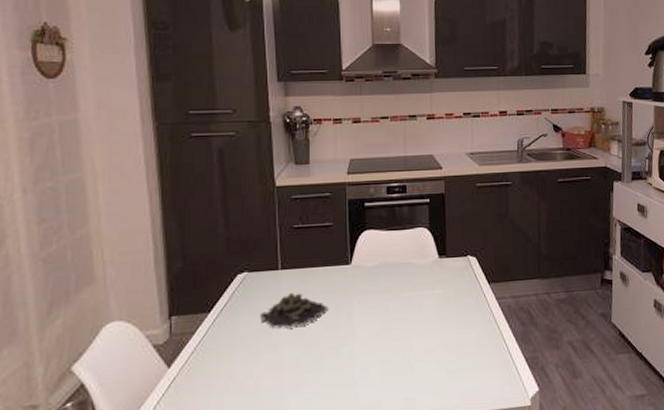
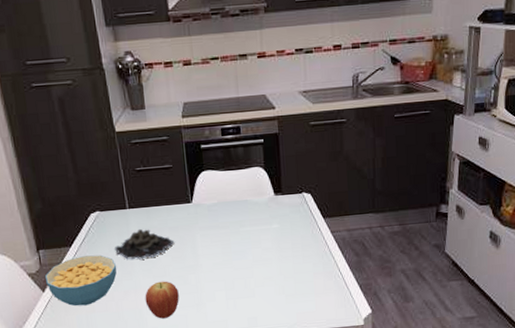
cereal bowl: none [174,322,260,386] -> present [45,255,117,306]
fruit: none [289,354,328,401] -> present [145,281,179,319]

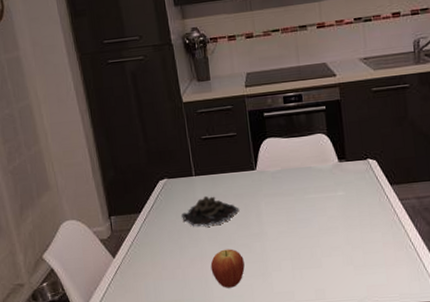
cereal bowl: present [45,255,117,306] -> none [116,221,184,273]

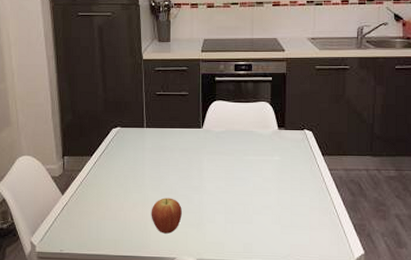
succulent plant: present [181,195,239,227] -> none [130,147,182,175]

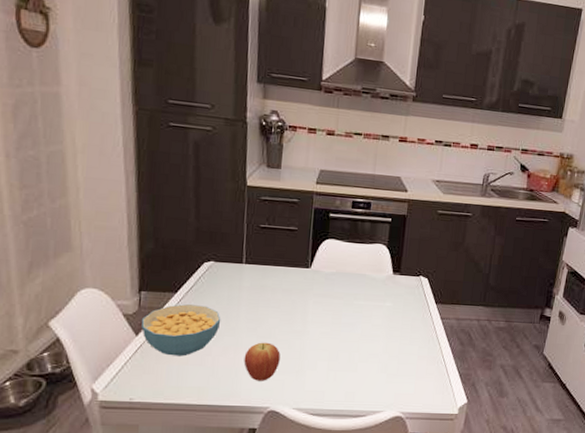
cereal bowl: none [66,165,130,212] -> present [142,303,221,357]

